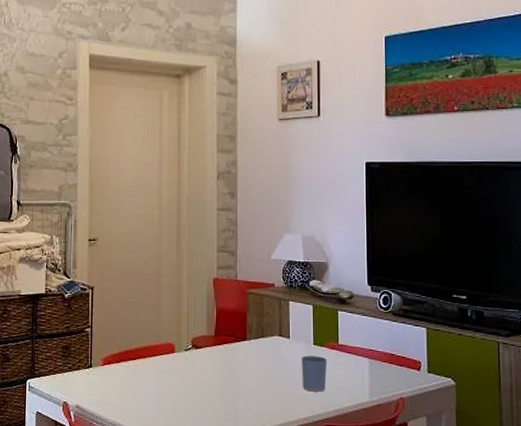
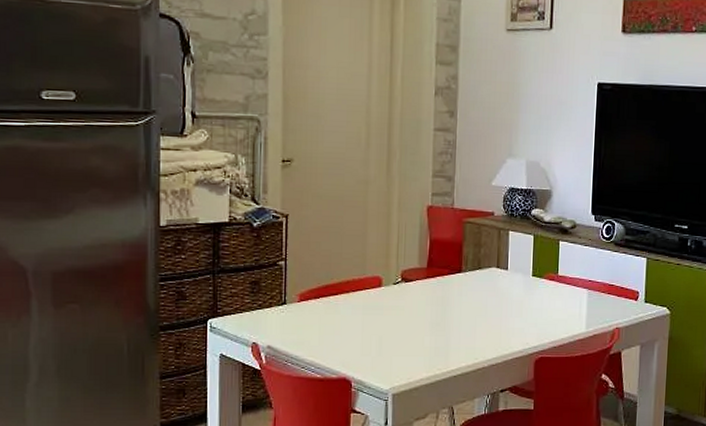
mug: present [301,356,328,392] -> none [518,287,546,324]

